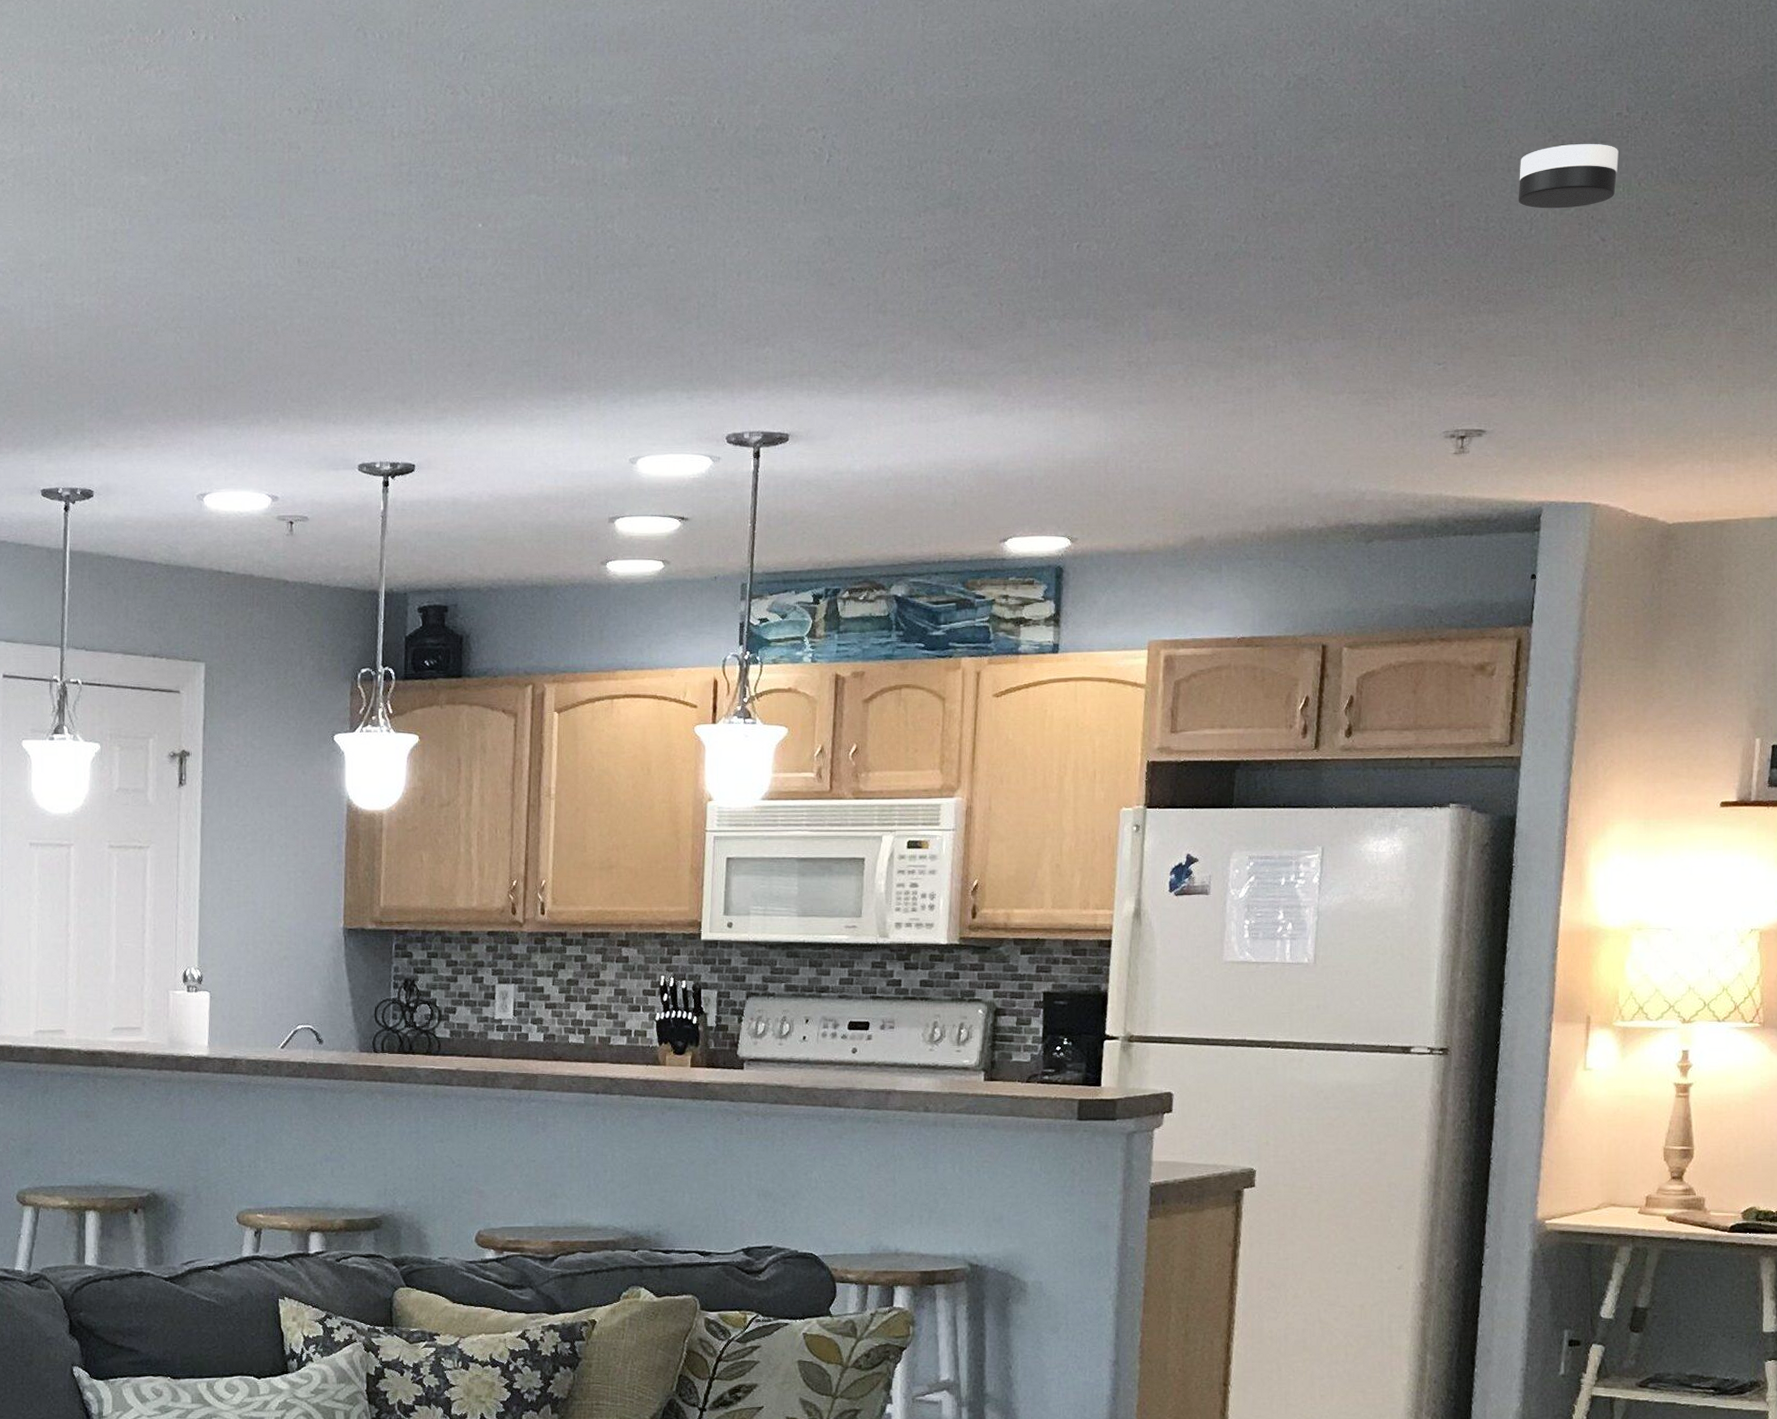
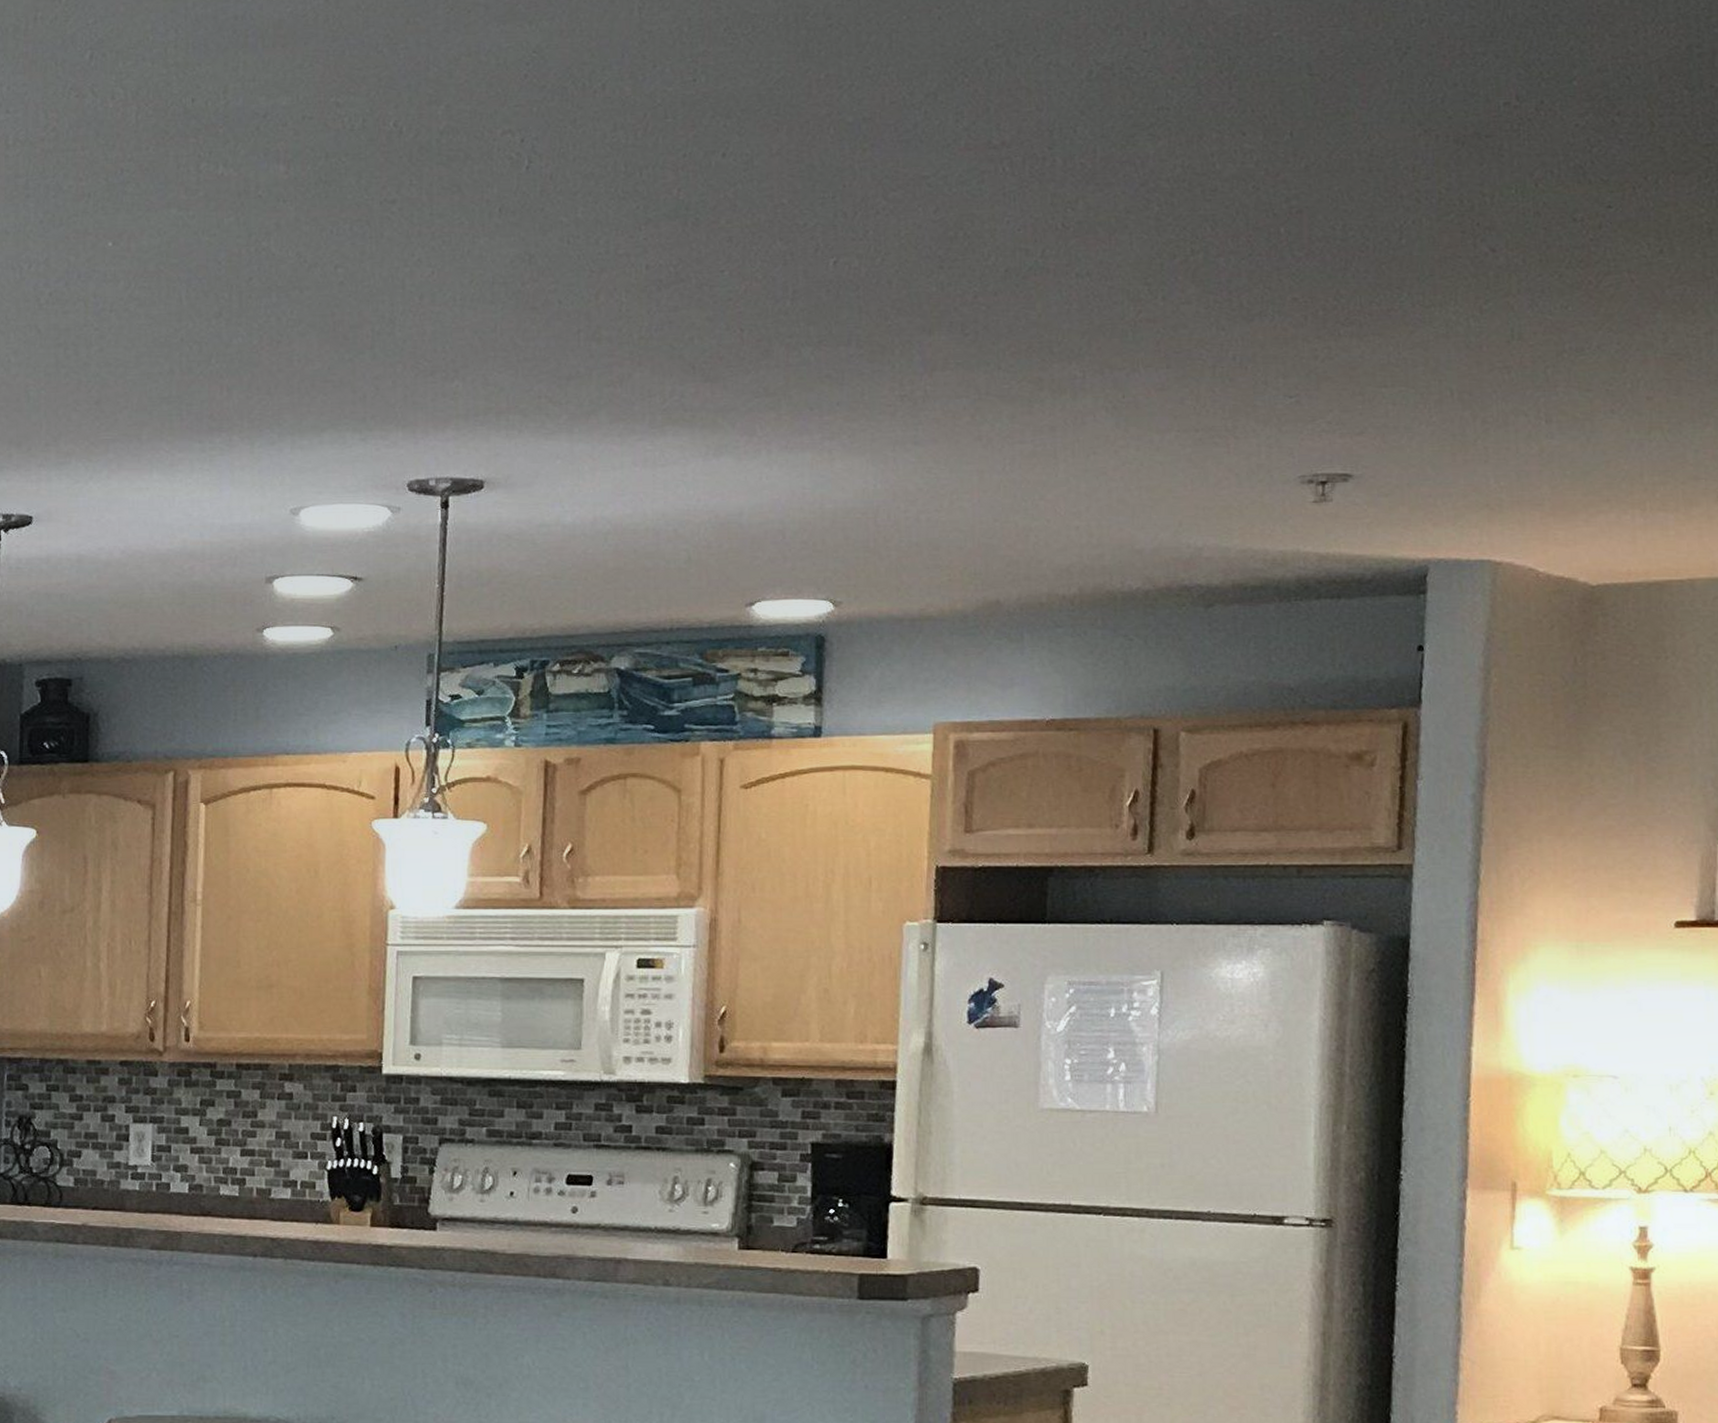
smoke detector: present [1518,144,1619,209] -> none [1383,139,1509,215]

